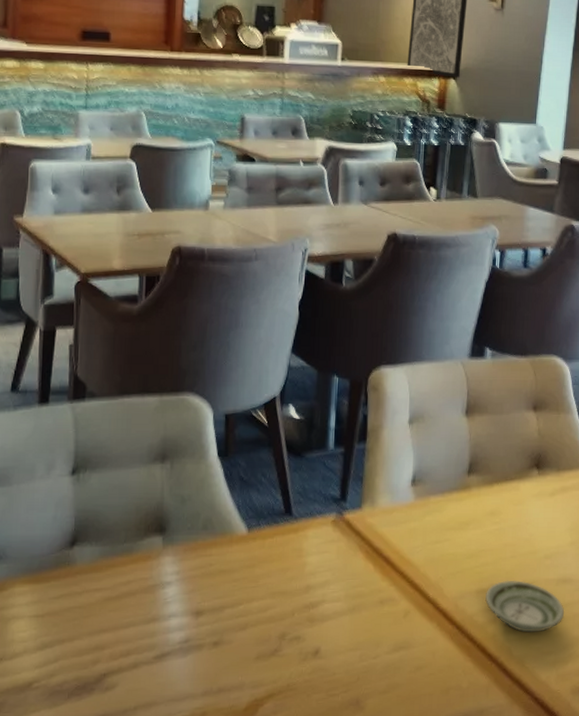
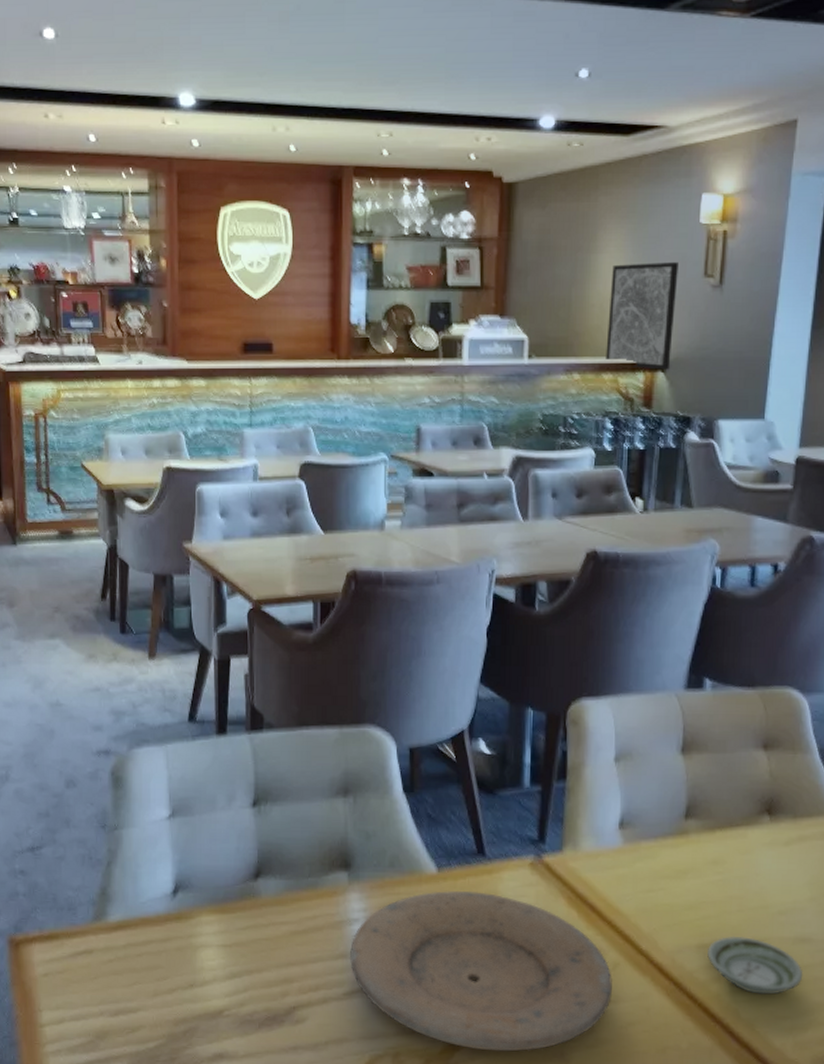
plate: none [161,549,404,704] -> present [349,890,613,1052]

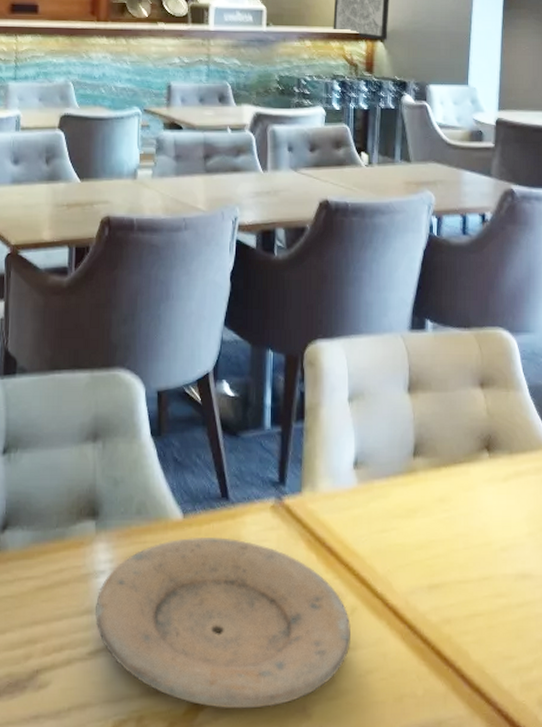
saucer: present [707,936,804,995] -> none [438,574,526,634]

